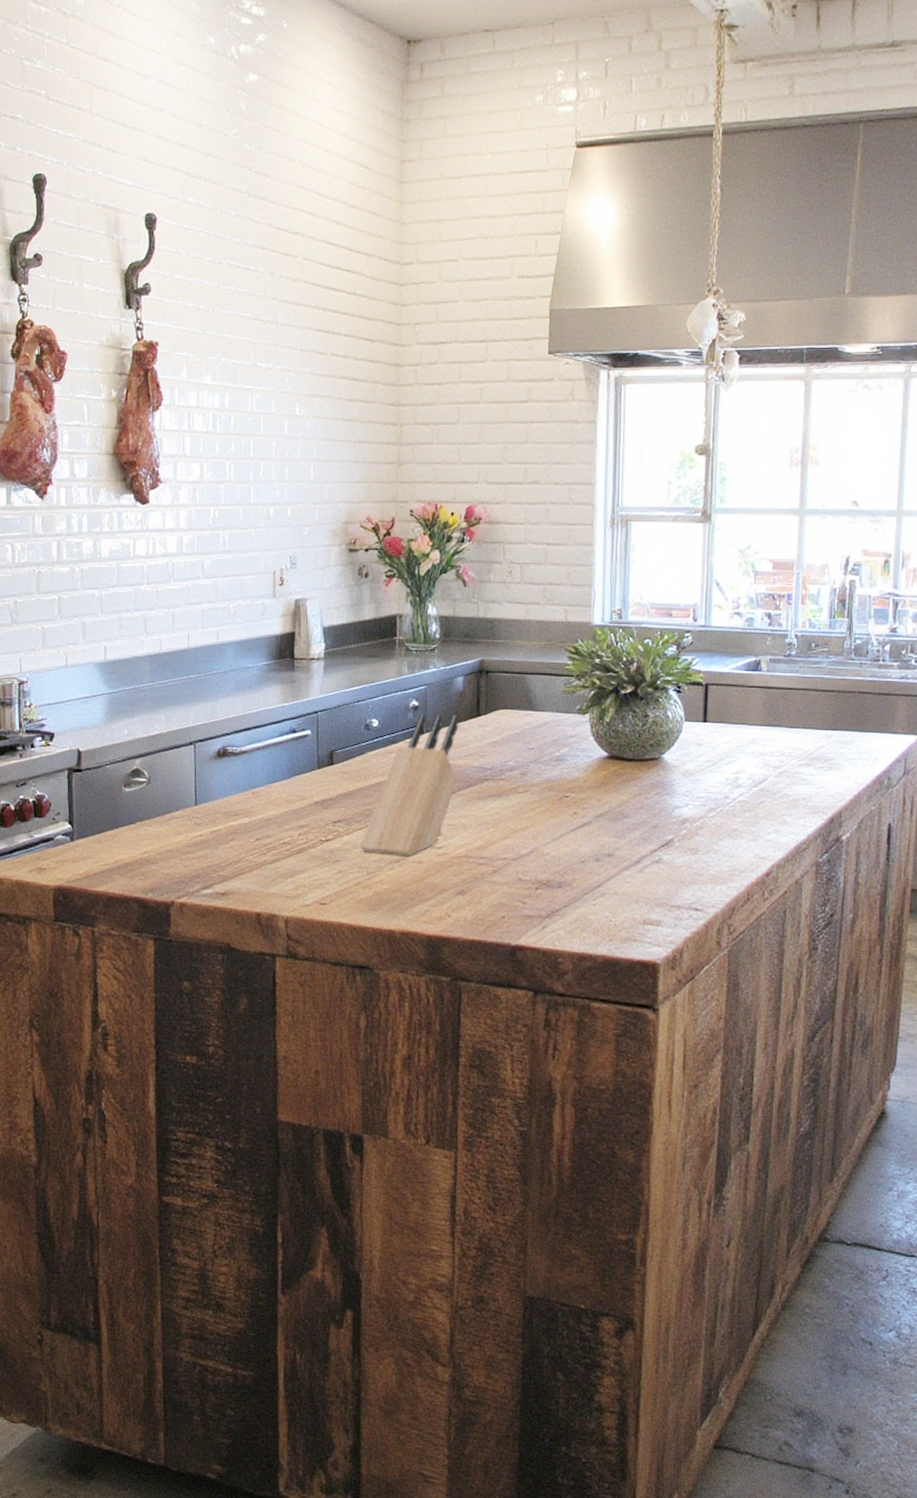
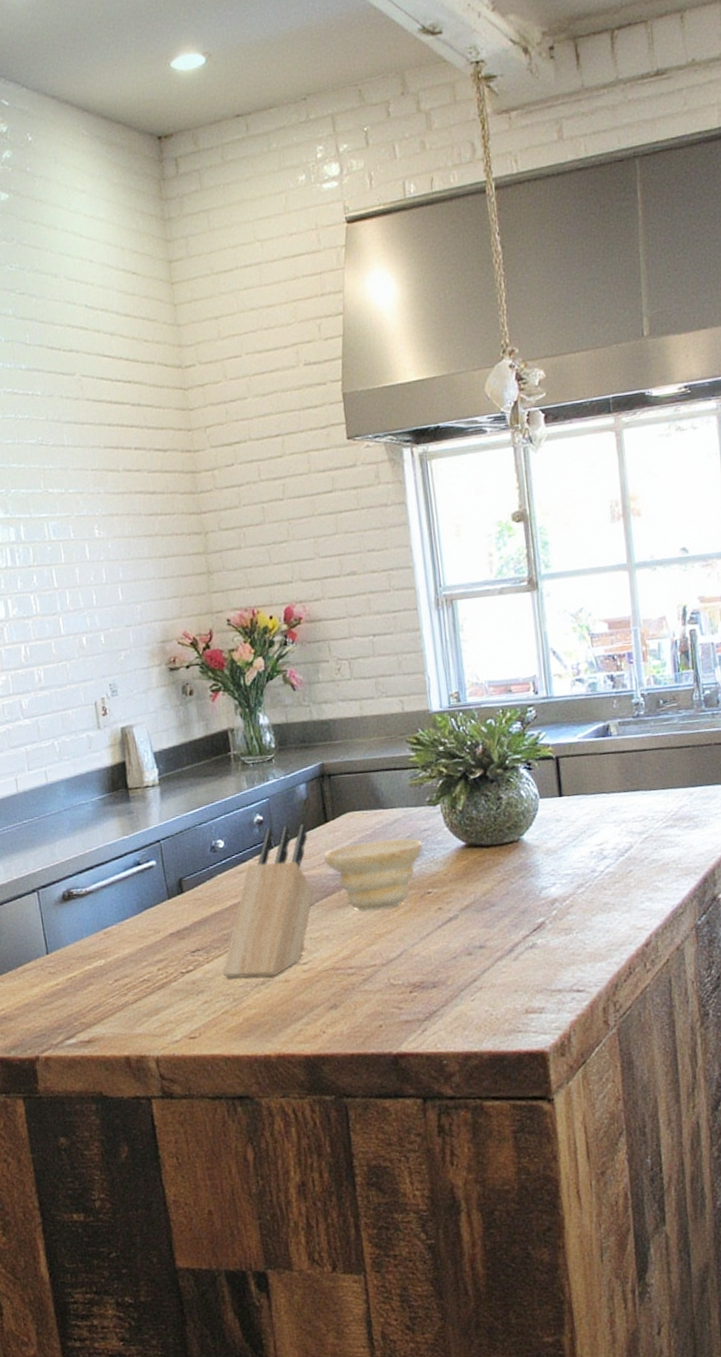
bowl: none [471,740,567,806] -> present [323,838,423,910]

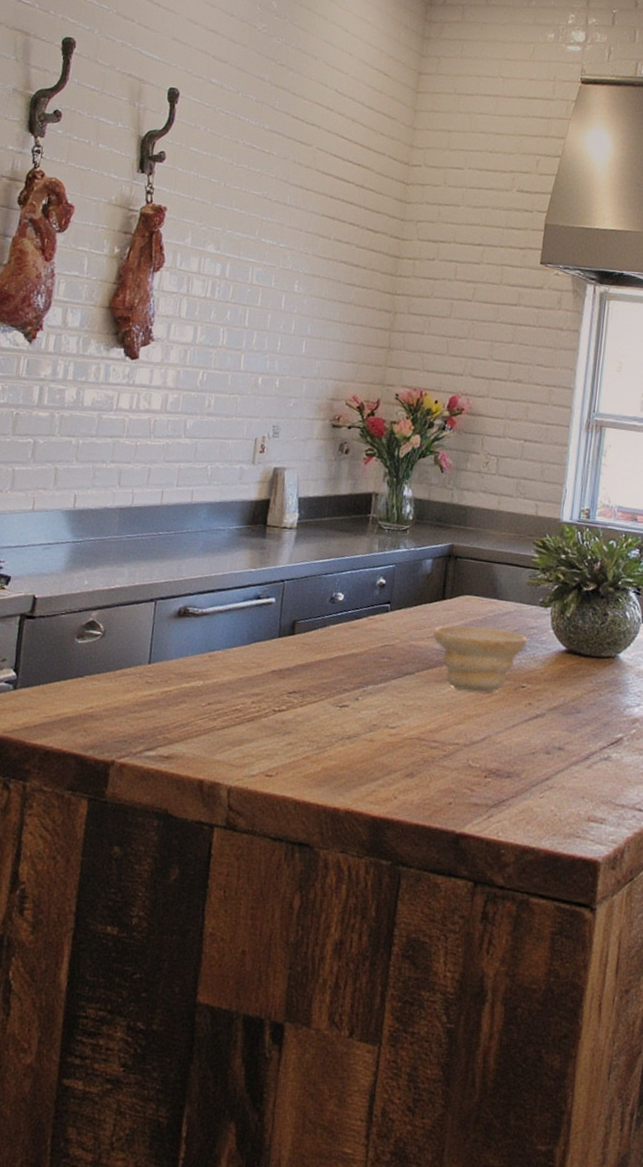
knife block: present [222,824,314,979] -> none [312,592,424,734]

